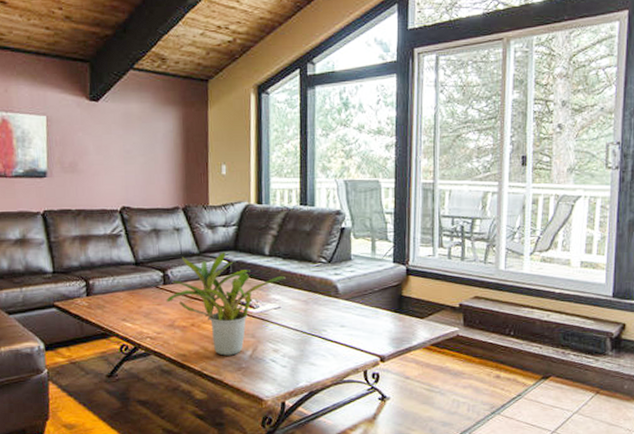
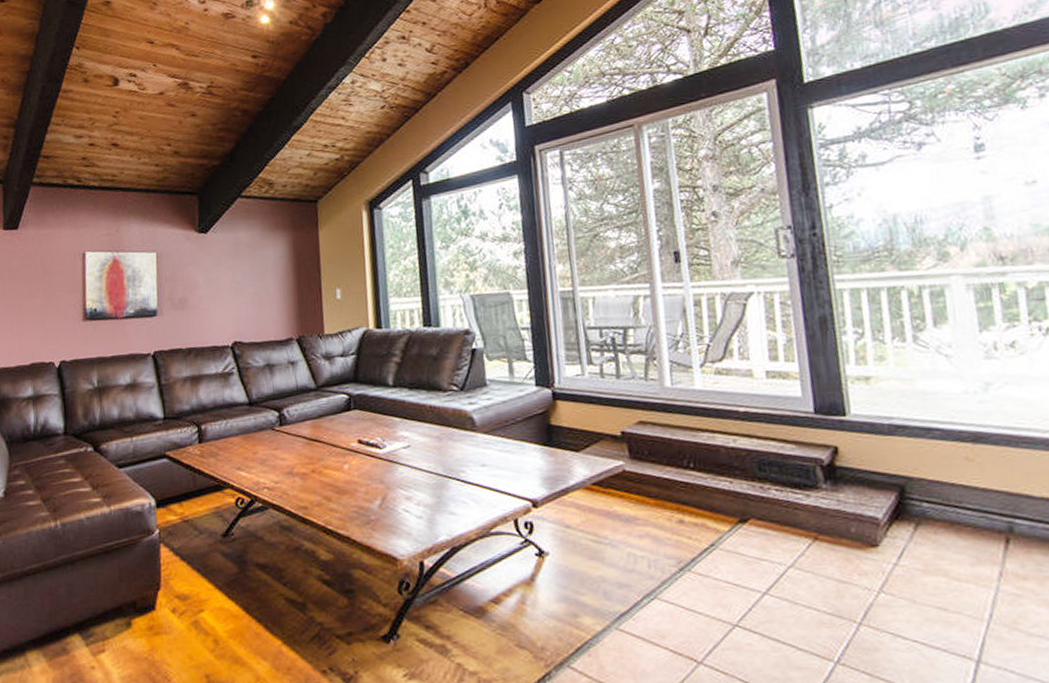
potted plant: present [166,252,286,356] -> none [283,385,414,507]

